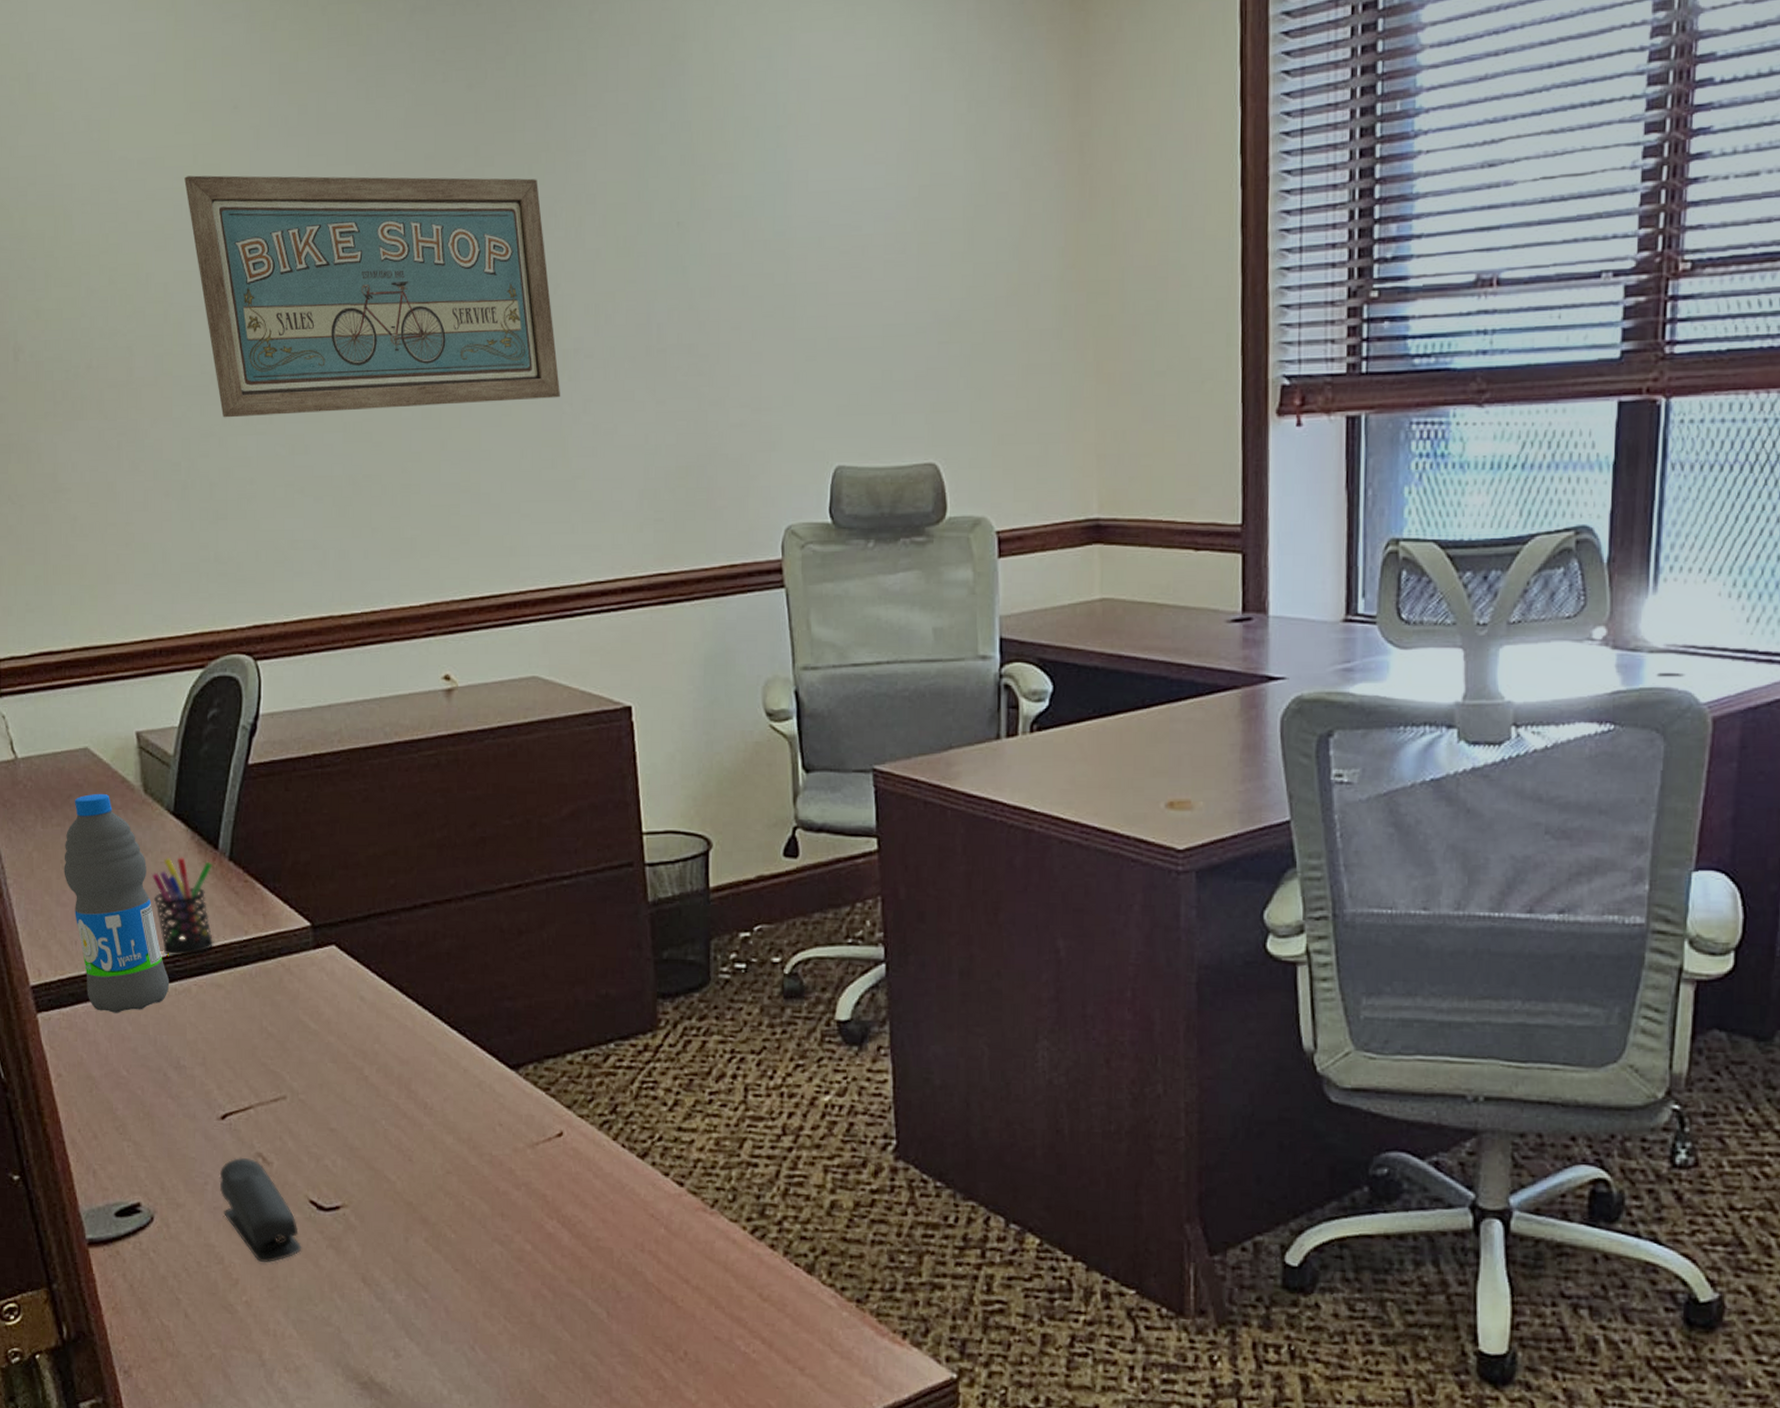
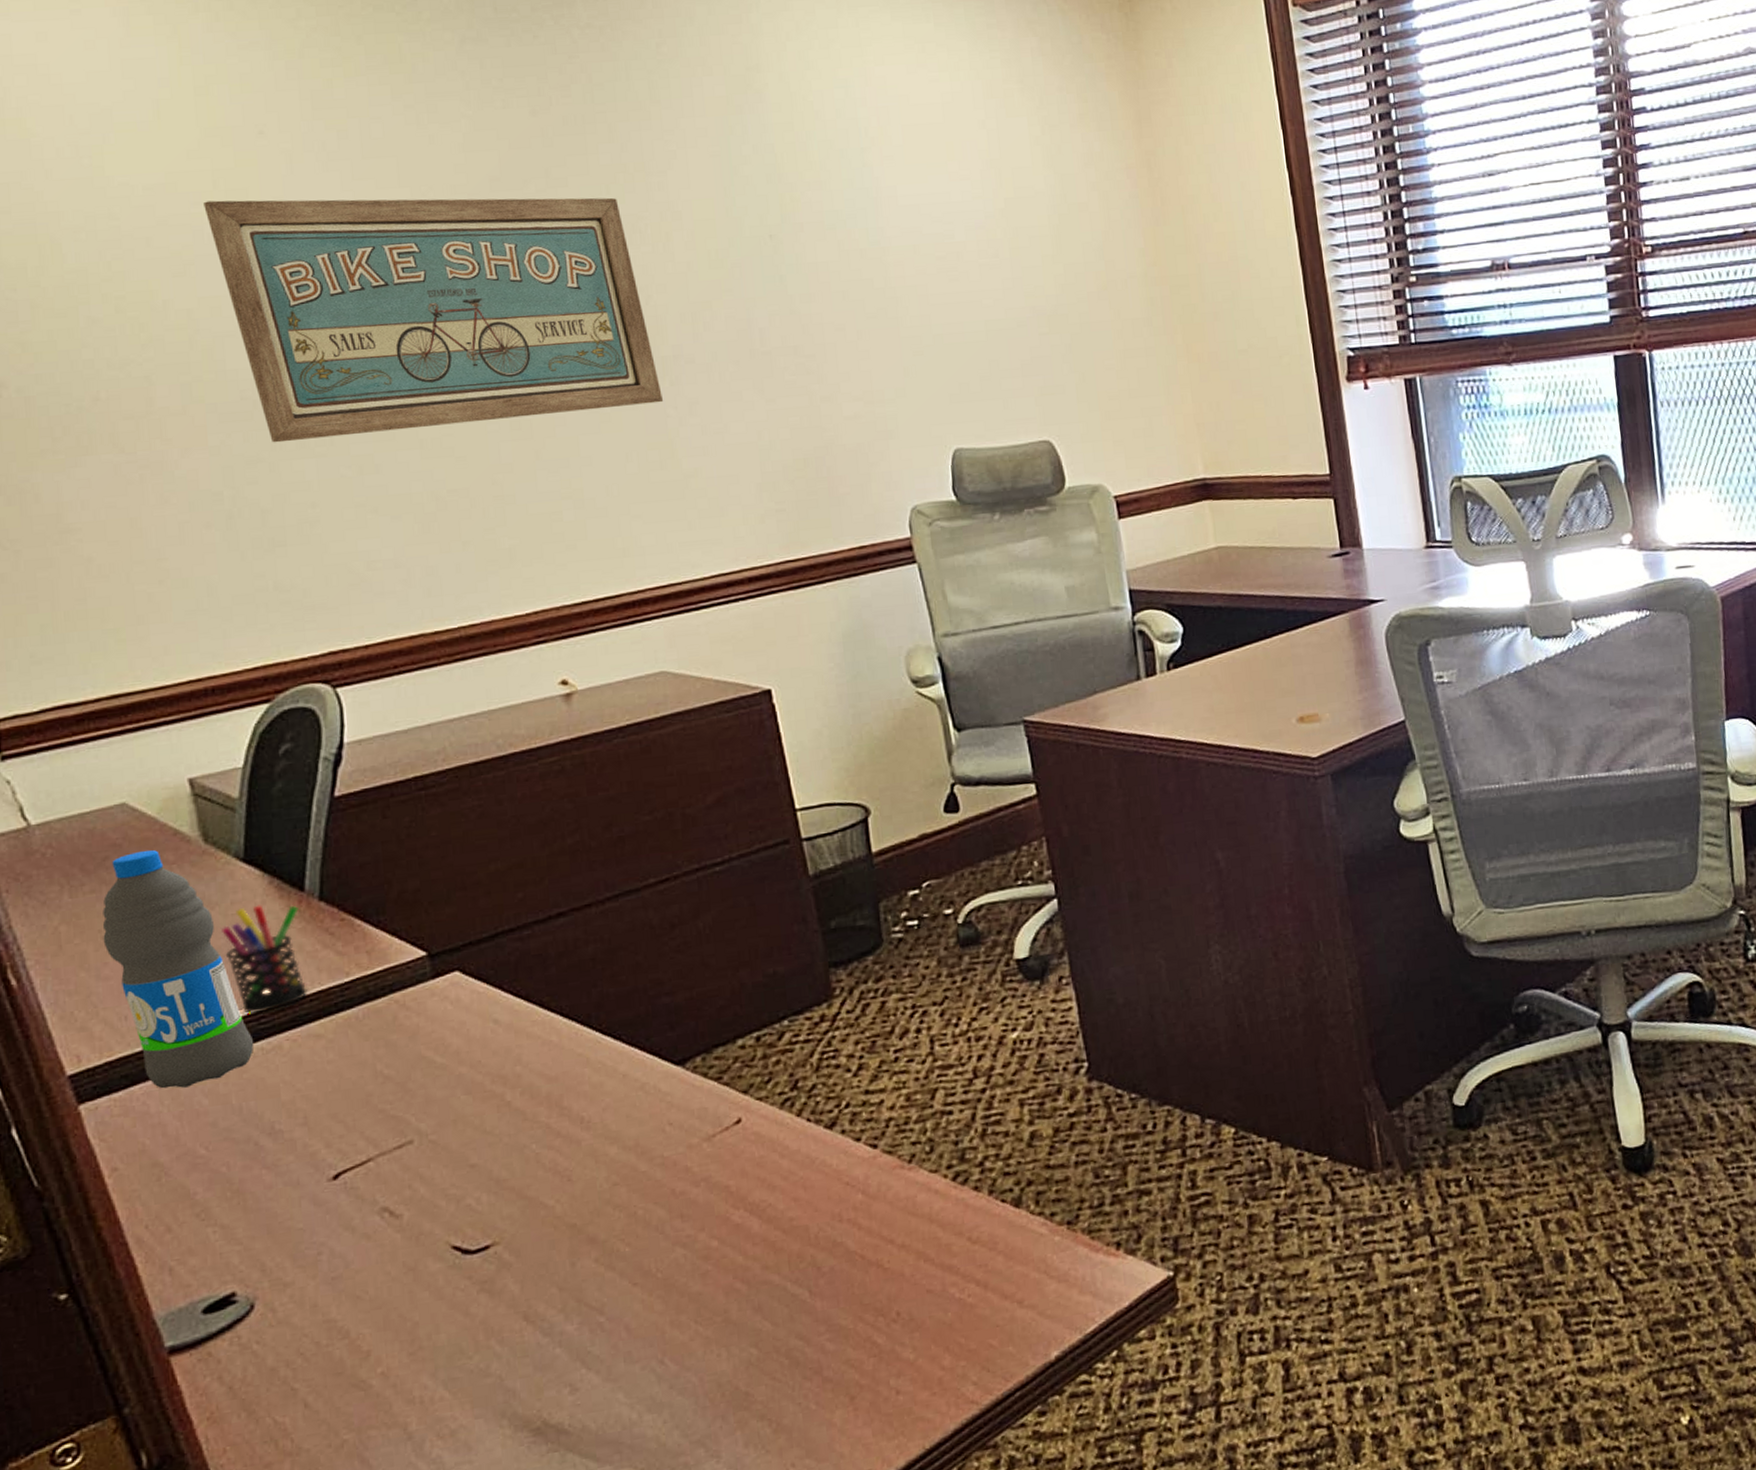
stapler: present [219,1157,302,1262] -> none [336,1215,447,1326]

